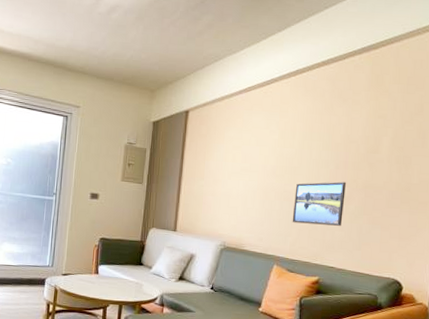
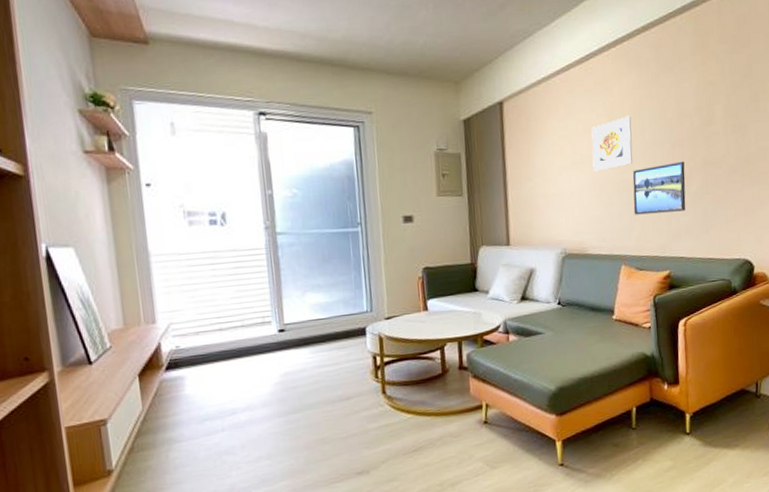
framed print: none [260,136,301,180] -> present [591,116,633,172]

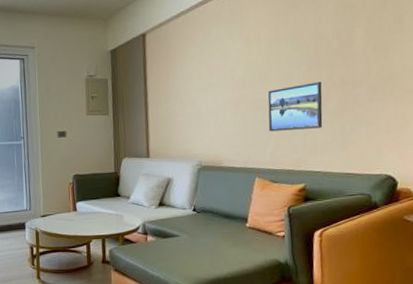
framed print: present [591,116,633,172] -> none [227,41,268,93]

